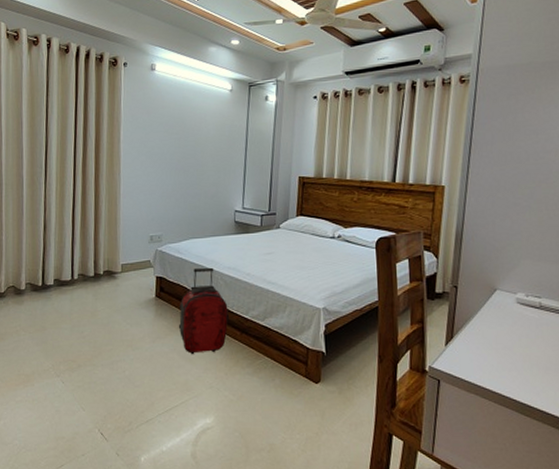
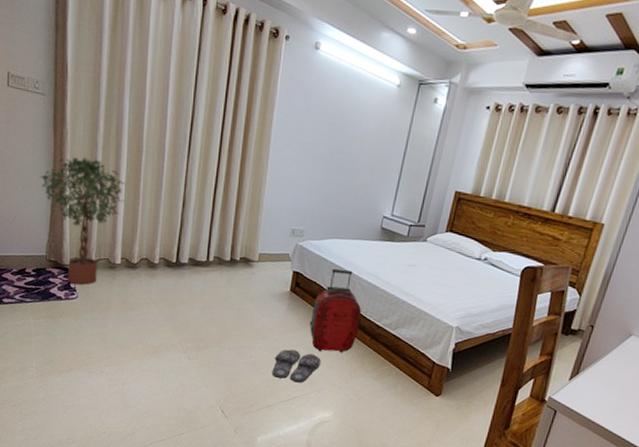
slippers: none [147,357,194,391] -> present [272,349,320,383]

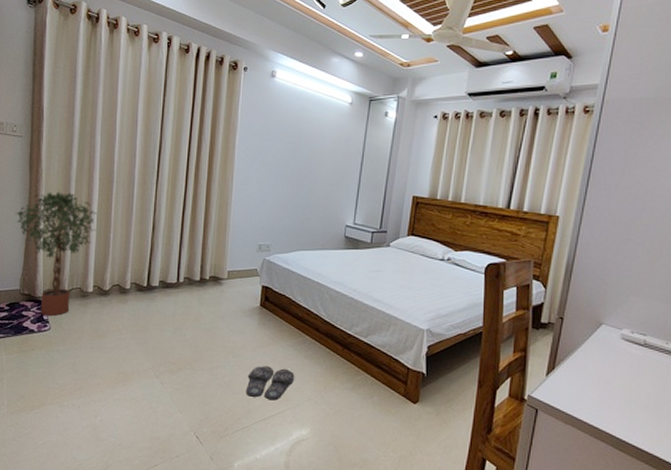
suitcase: present [309,268,362,352] -> none [280,280,333,366]

